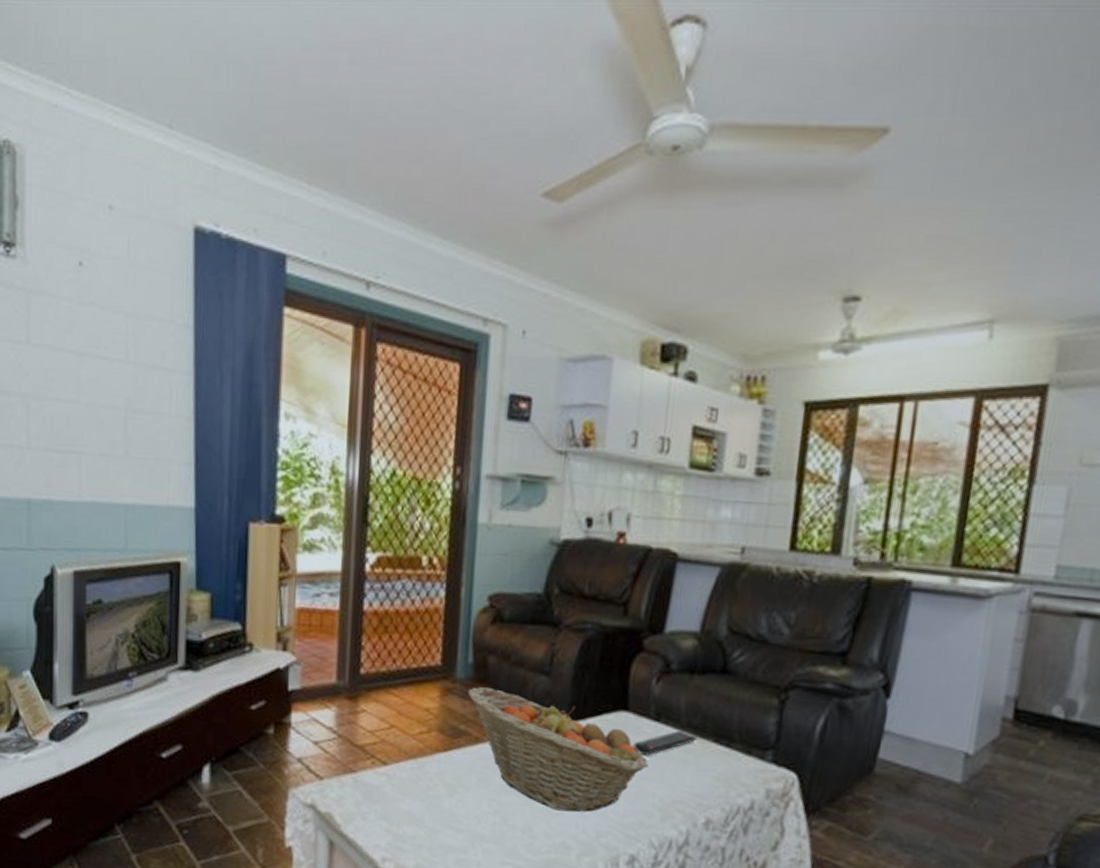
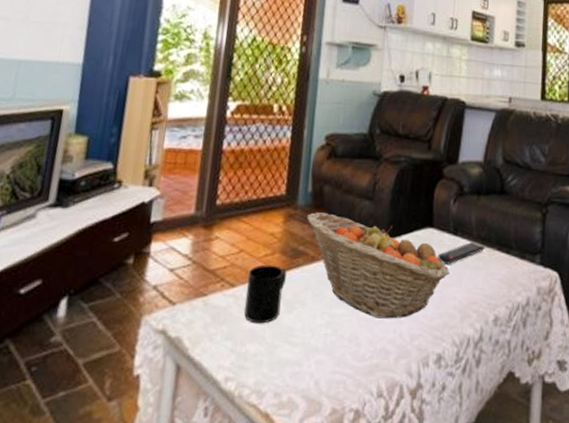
mug: none [400,743,446,806] -> present [244,264,287,324]

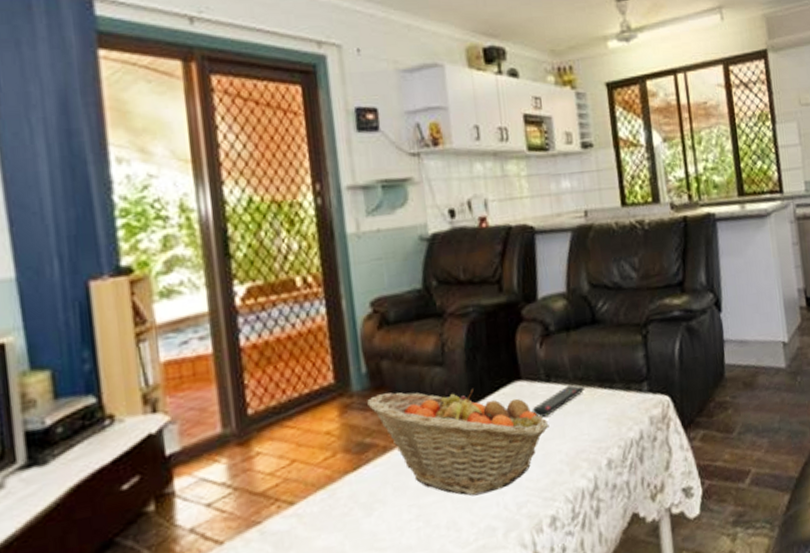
mug: present [244,264,287,324] -> none [307,467,357,539]

